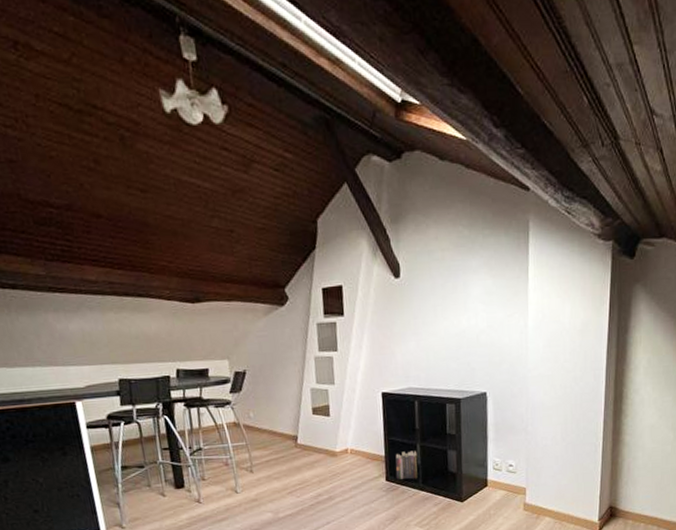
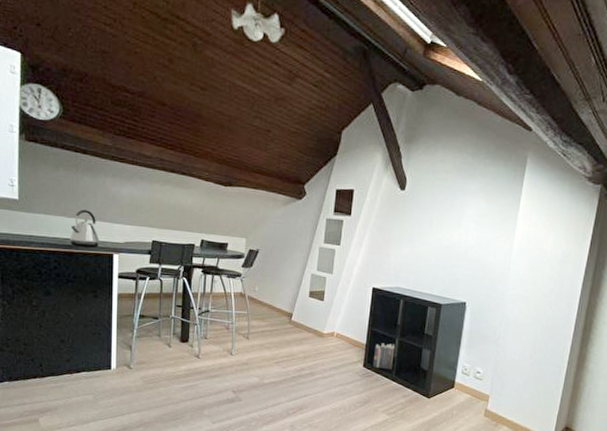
kettle: none [17,355,56,401] -> present [69,210,100,248]

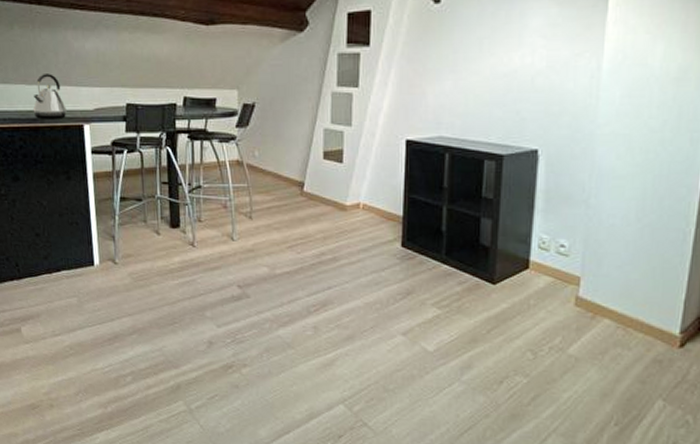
books: present [372,343,395,370] -> none [414,213,443,249]

